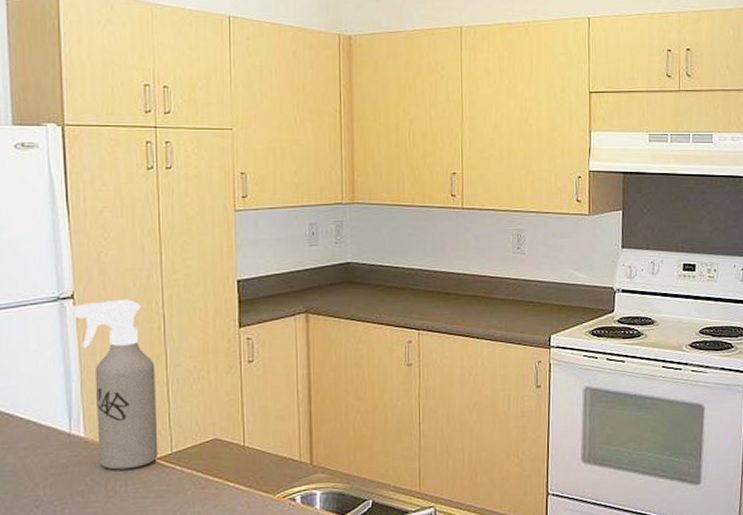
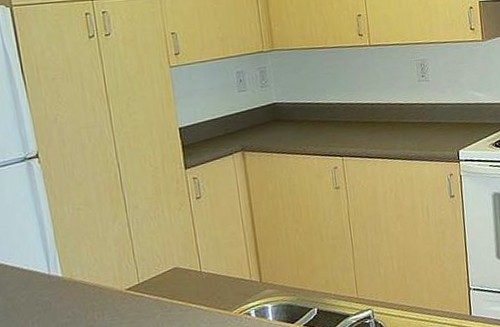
spray bottle: present [74,299,158,470] -> none [40,153,128,303]

